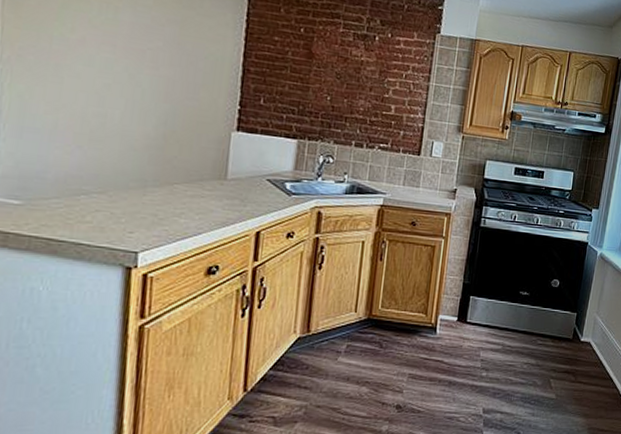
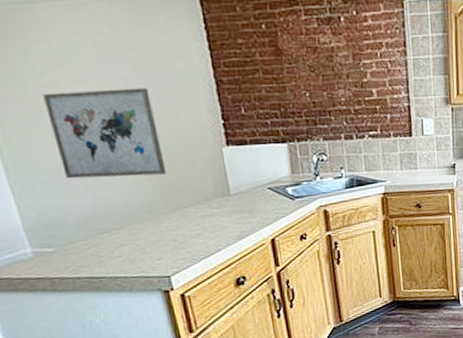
wall art: none [60,47,175,147] -> present [43,87,167,179]

